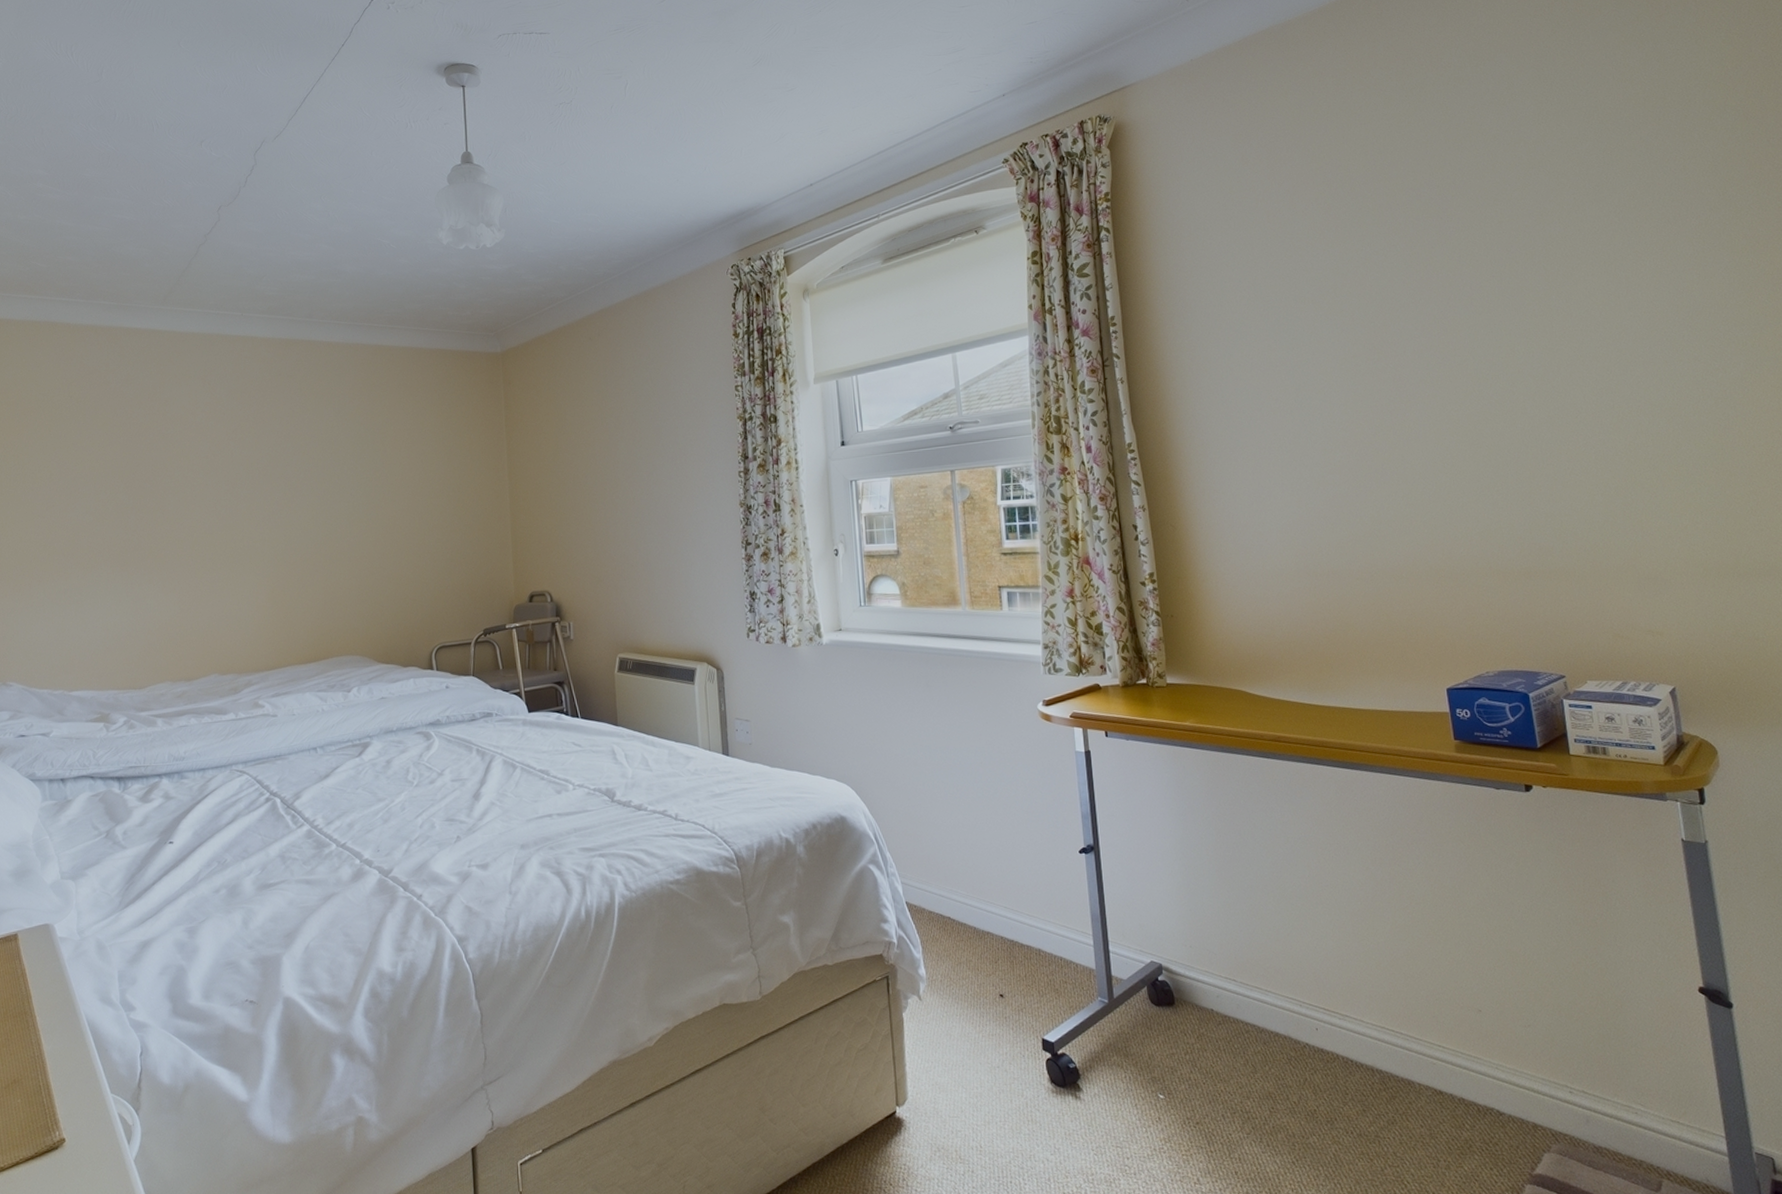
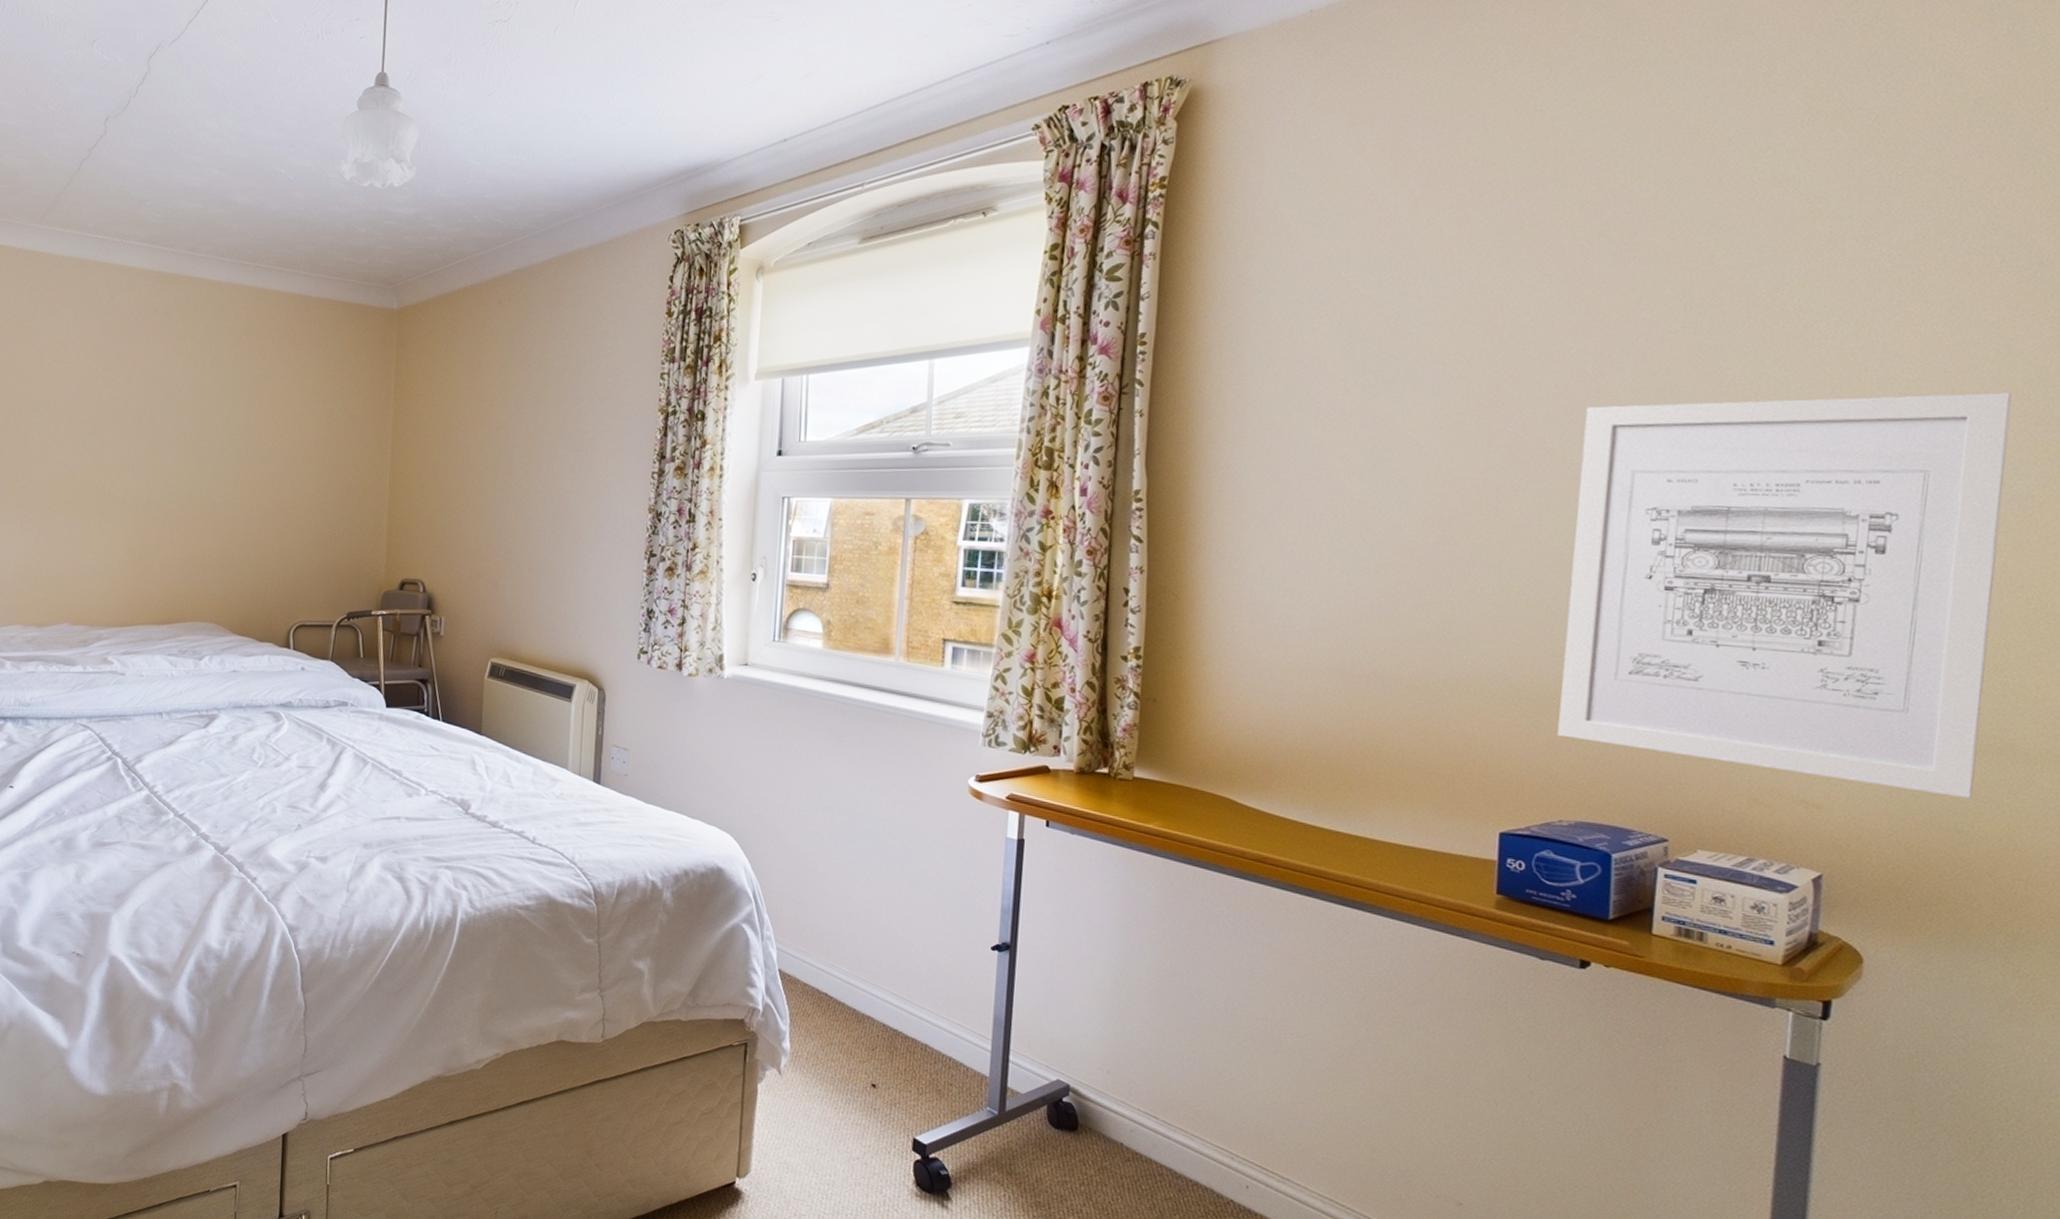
wall art: none [1440,305,1759,613] -> present [1557,392,2013,799]

